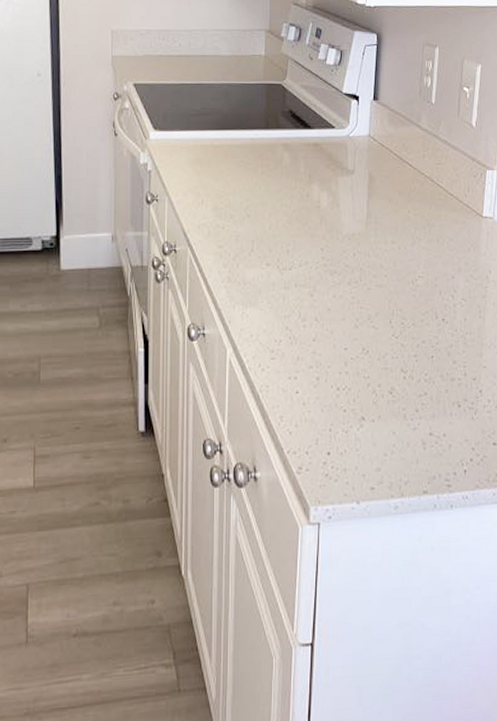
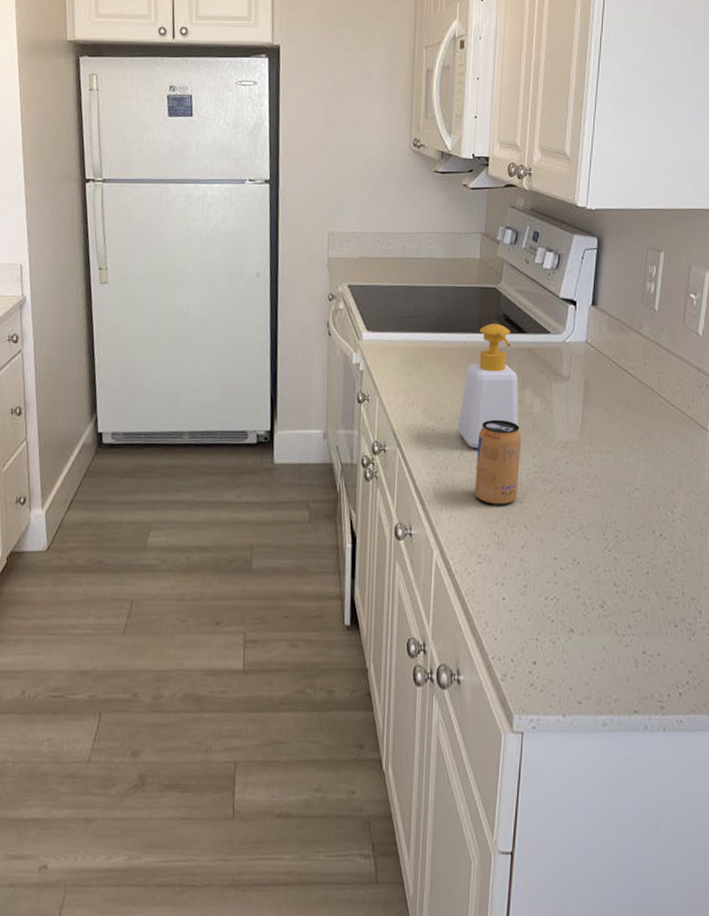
soap bottle: none [248,120,307,245] -> present [458,324,519,449]
beverage can: none [266,214,310,300] -> present [474,419,521,506]

